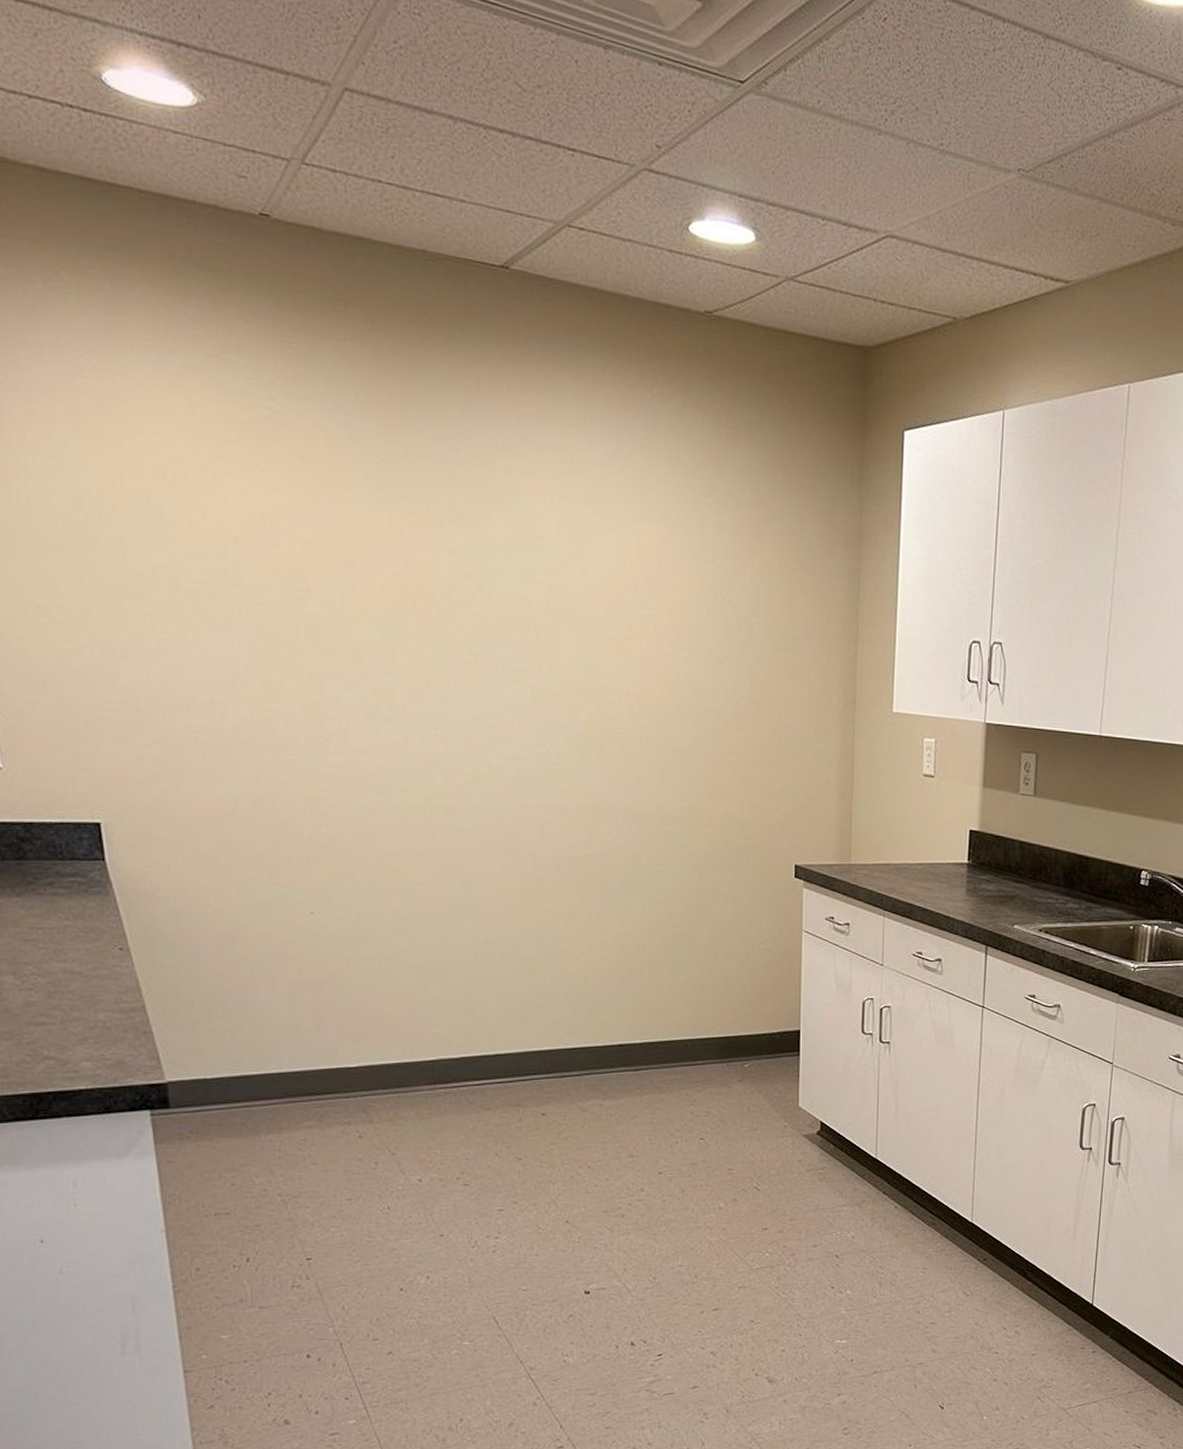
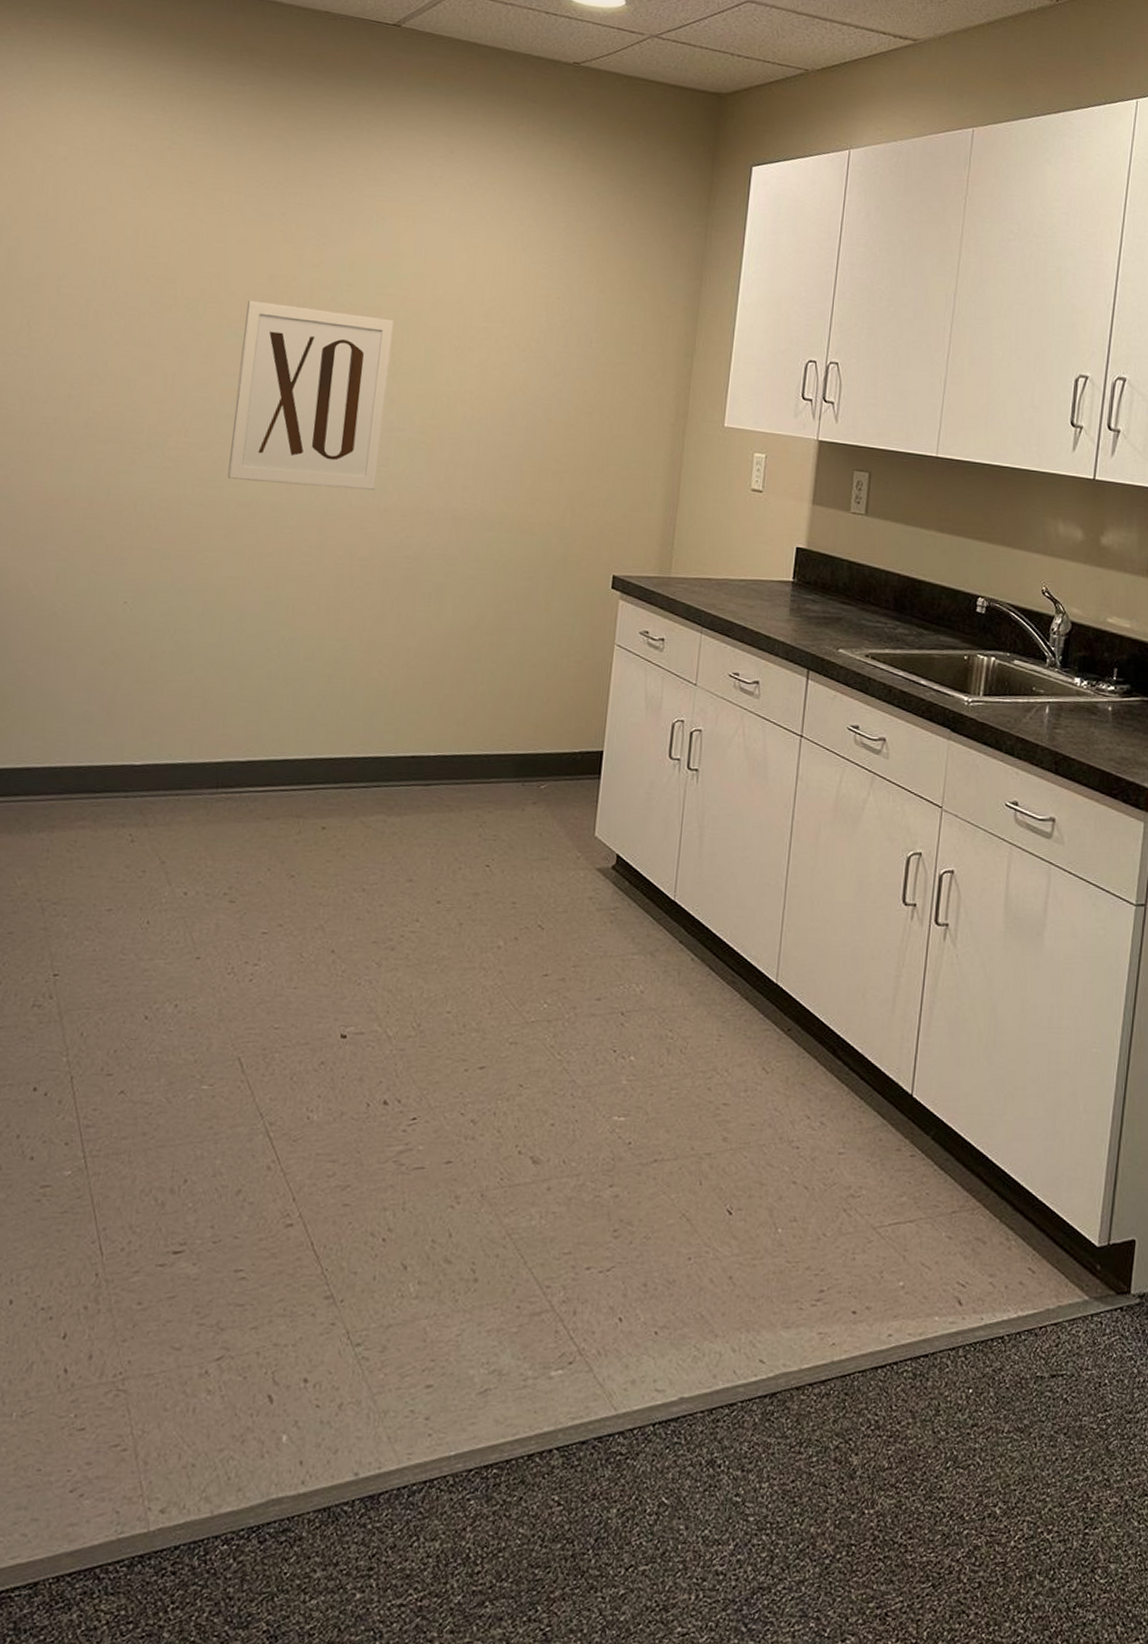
wall art: none [386,592,549,789] -> present [227,301,394,490]

